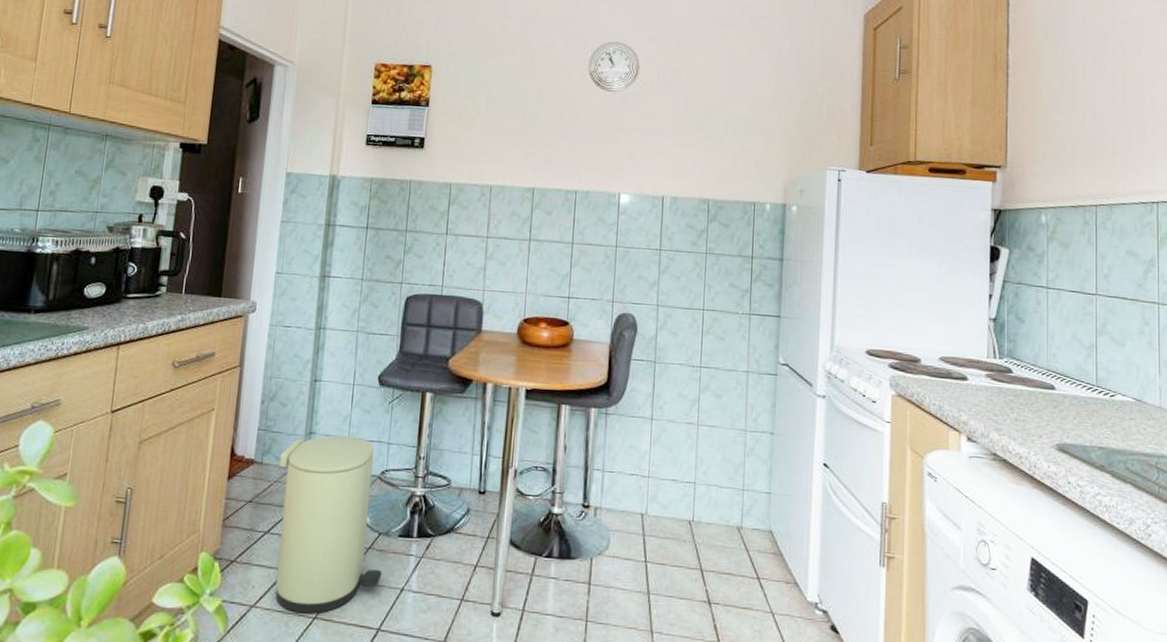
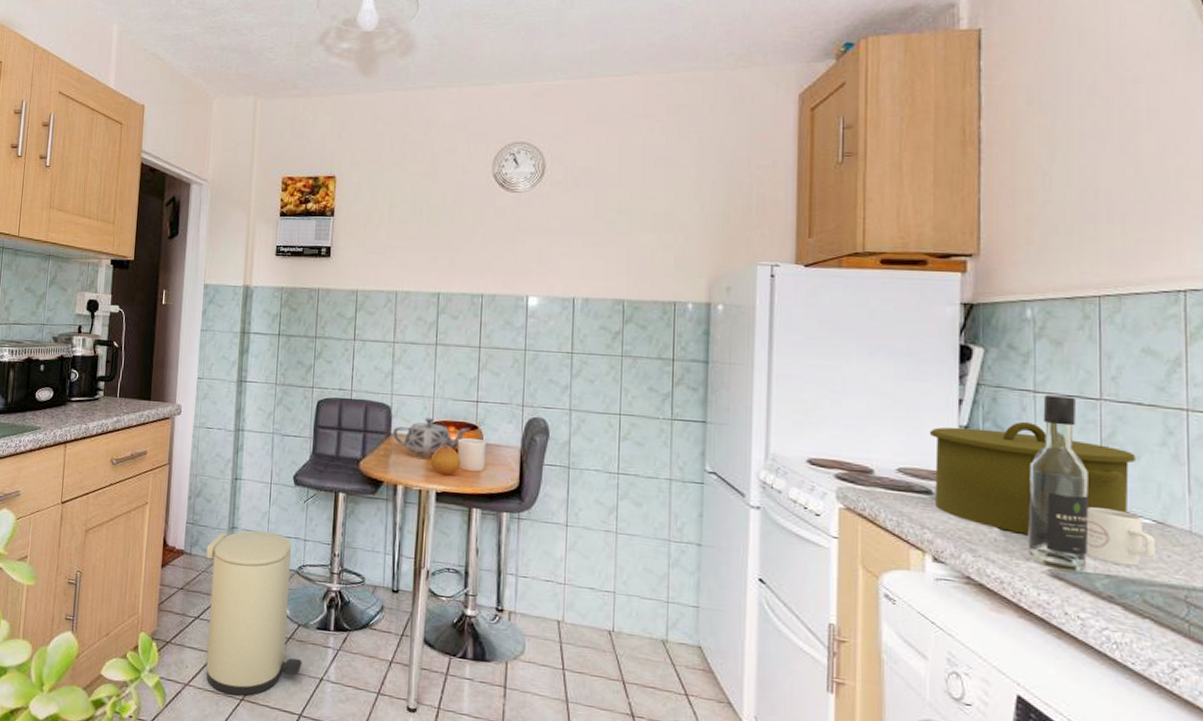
teapot: none [483,314,561,356] -> present [392,418,470,459]
fruit: none [520,341,552,372] -> present [430,445,462,476]
mug: none [548,333,578,369] -> present [458,437,487,473]
cooking pot: none [965,314,1121,414] -> present [929,421,1136,535]
bottle: none [1040,291,1087,446] -> present [1026,395,1089,573]
mug: none [1084,388,1136,438] -> present [1085,507,1157,566]

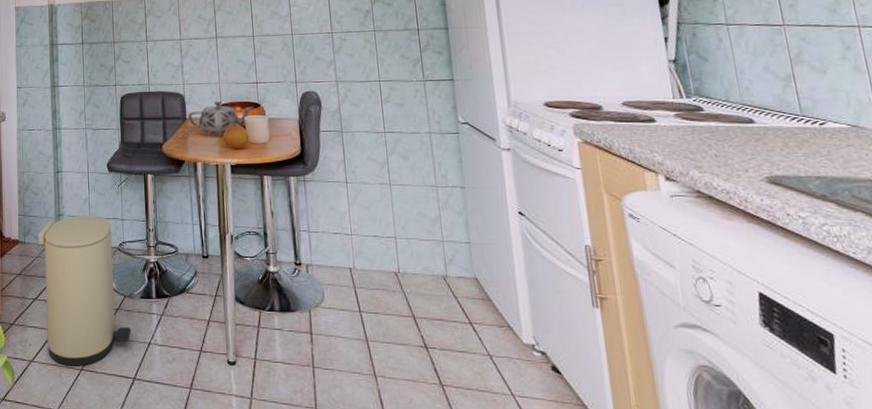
cooking pot: present [929,421,1136,535] -> none [644,50,825,148]
bottle: present [1026,395,1089,573] -> none [733,26,799,178]
mug: present [1085,507,1157,566] -> none [789,118,856,166]

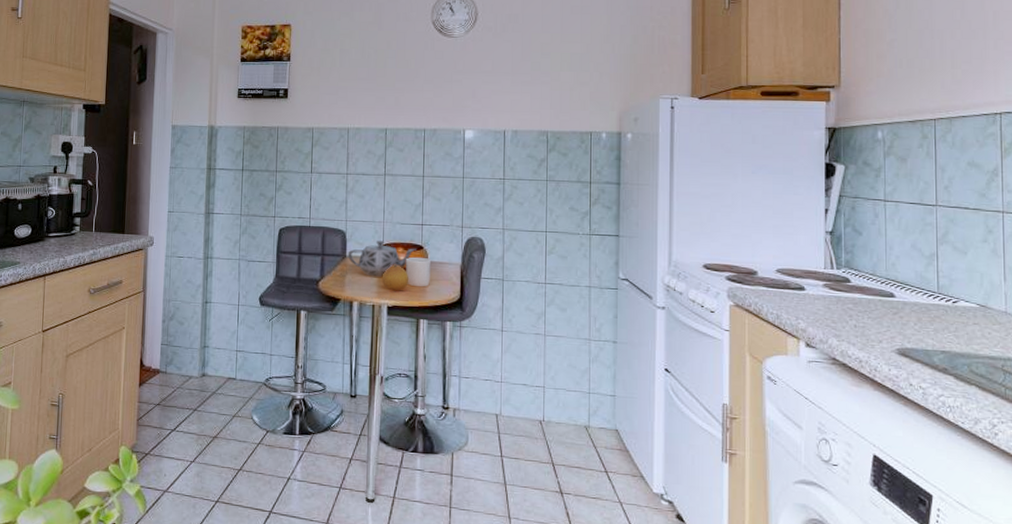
pedal bin: present [38,216,131,367] -> none [180,348,271,498]

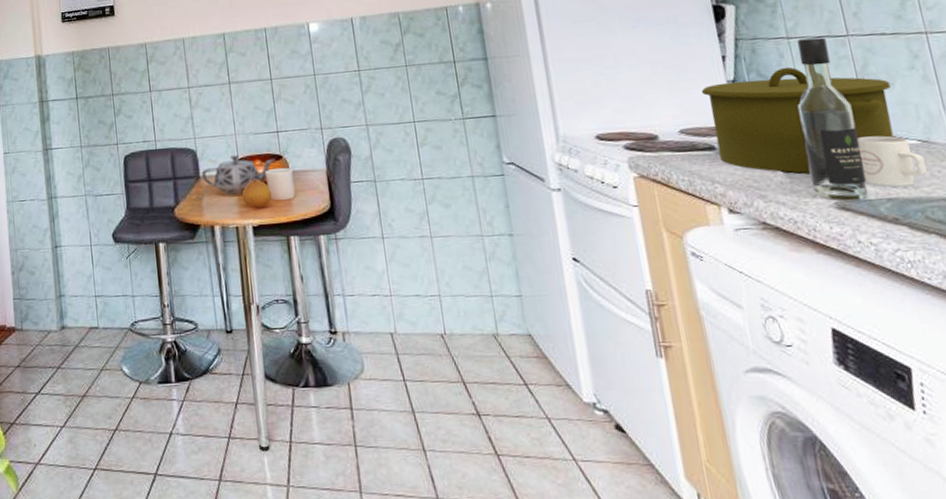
cooking pot: none [801,226,964,320] -> present [701,66,894,174]
bottle: none [879,203,928,351] -> present [797,37,870,202]
mug: none [925,295,980,342] -> present [857,135,928,187]

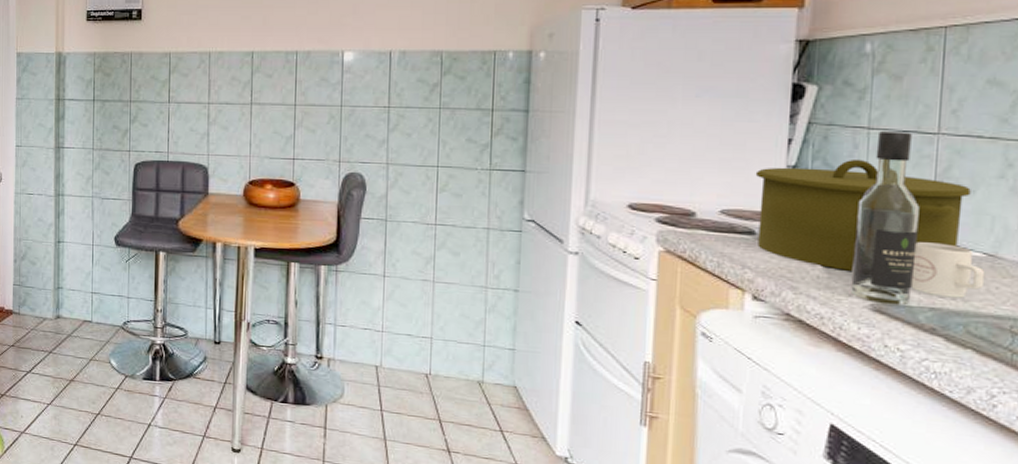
teapot: present [201,155,275,196] -> none [210,177,287,216]
fruit: present [241,179,273,209] -> none [248,202,279,232]
mug: present [266,167,296,202] -> none [275,194,304,228]

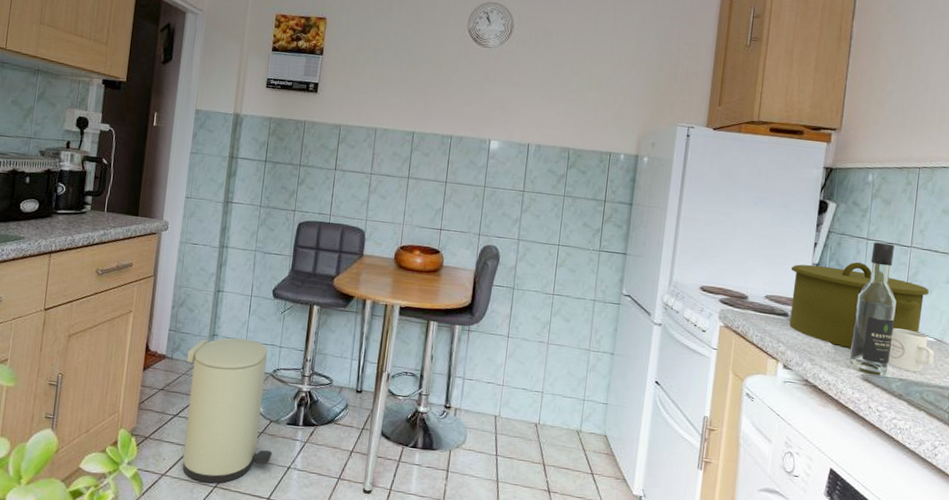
pedal bin: none [34,290,131,442] -> present [182,337,273,484]

